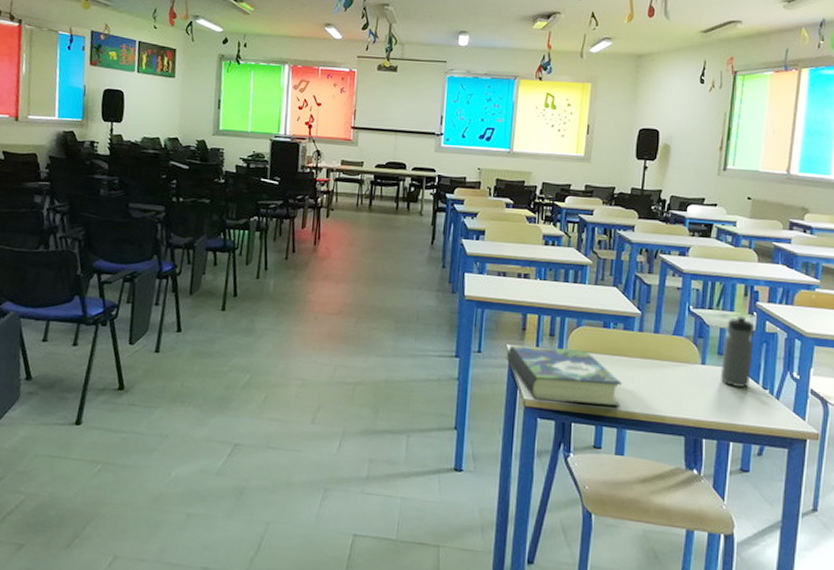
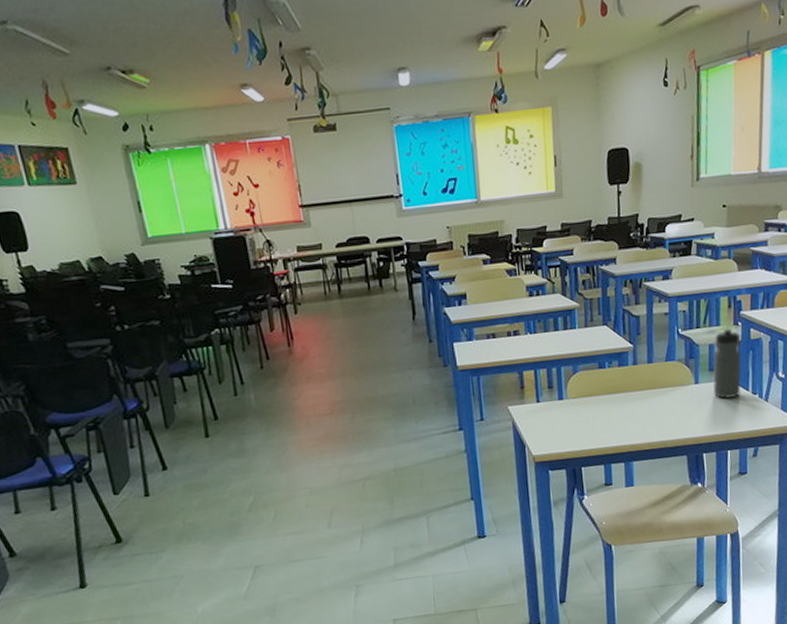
book: present [507,345,623,407] -> none [509,394,625,454]

